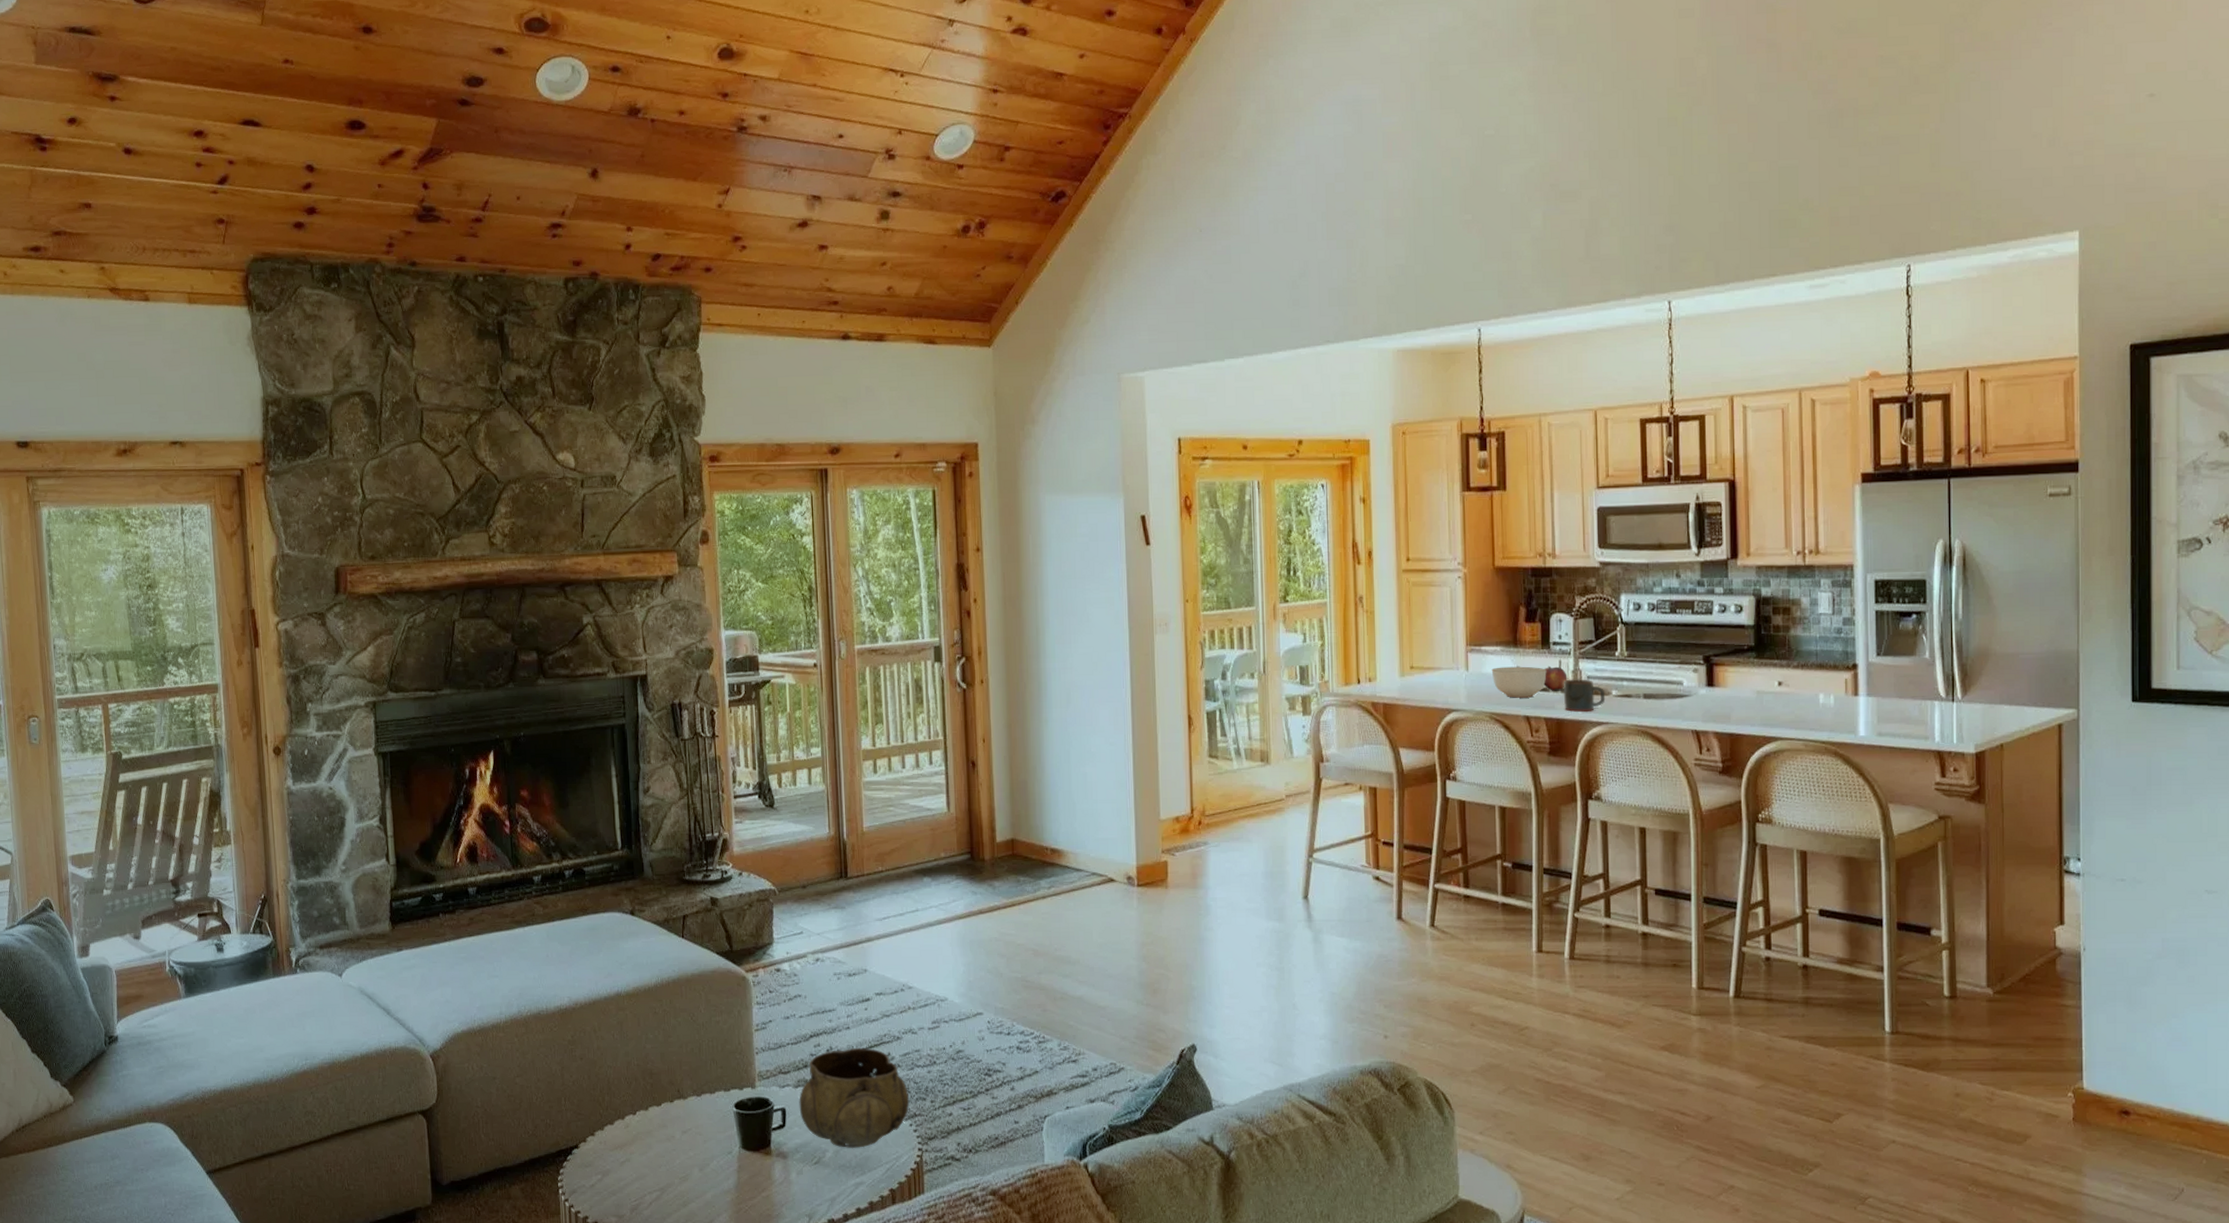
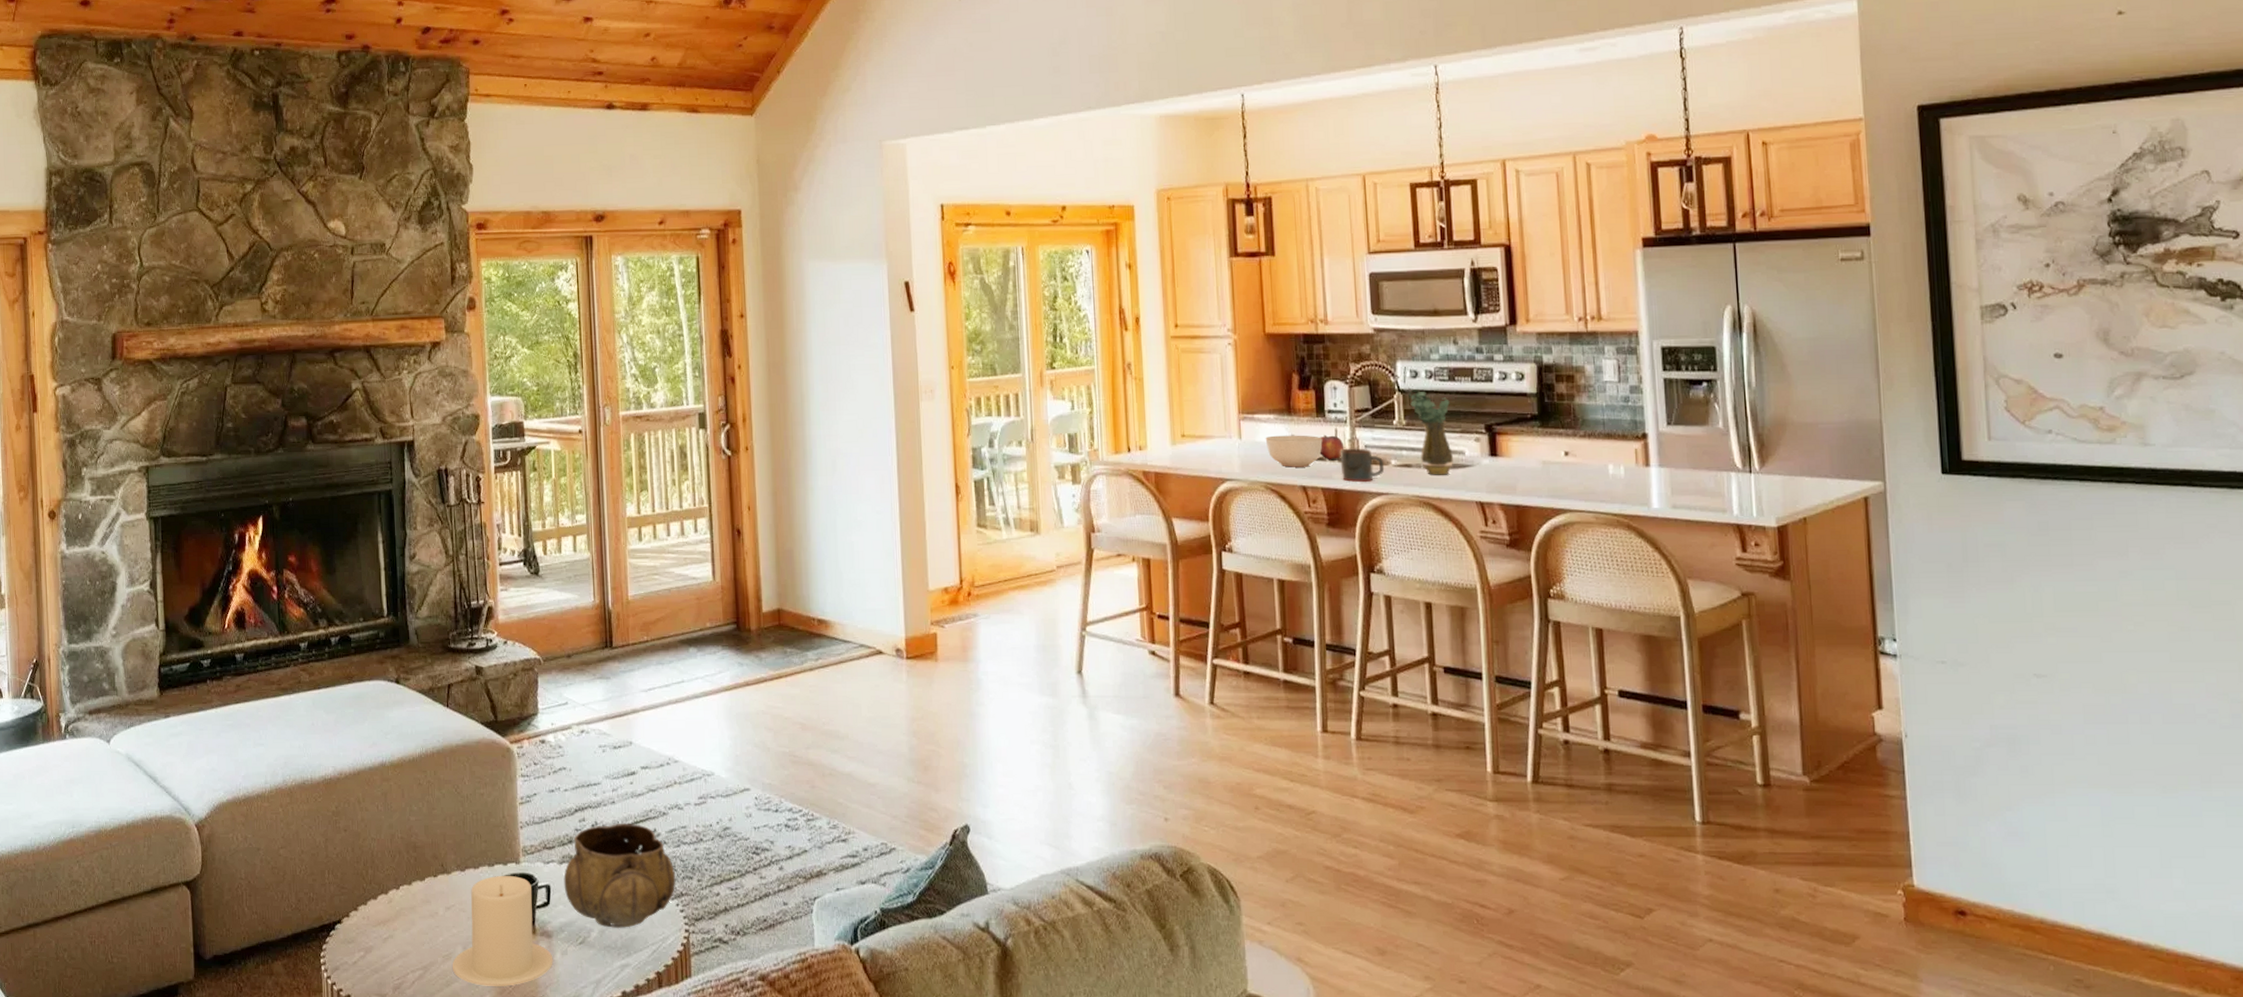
candle: none [688,1099,789,1206] -> present [452,875,553,986]
vase: none [1630,620,1671,705] -> present [1407,387,1453,475]

